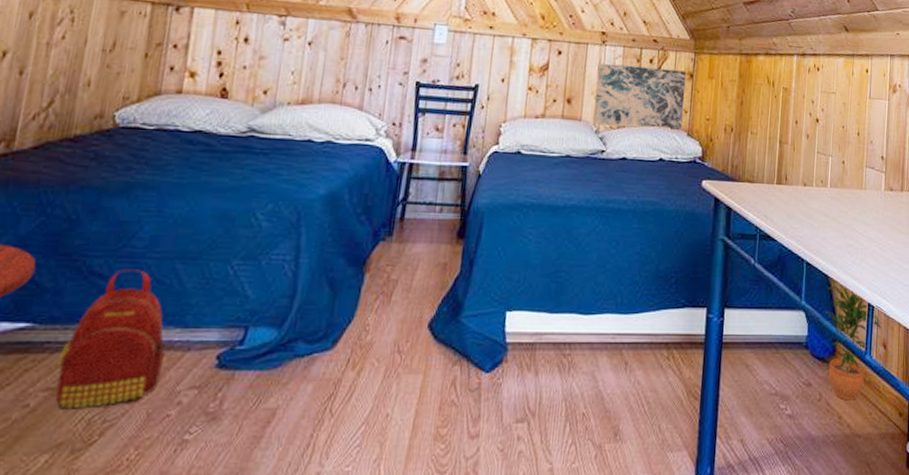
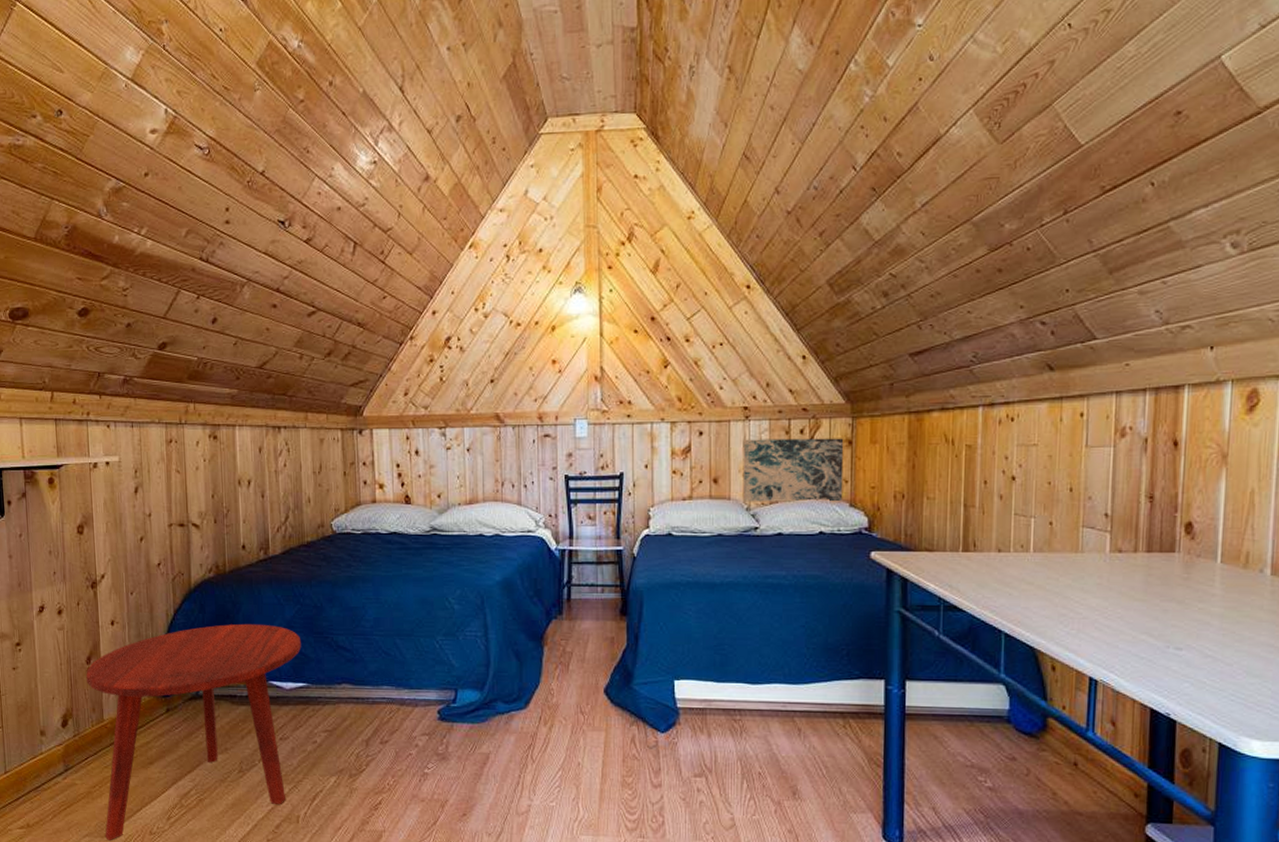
backpack: present [55,269,166,410] -> none [328,644,400,746]
potted plant: present [824,286,882,401] -> none [1030,658,1108,778]

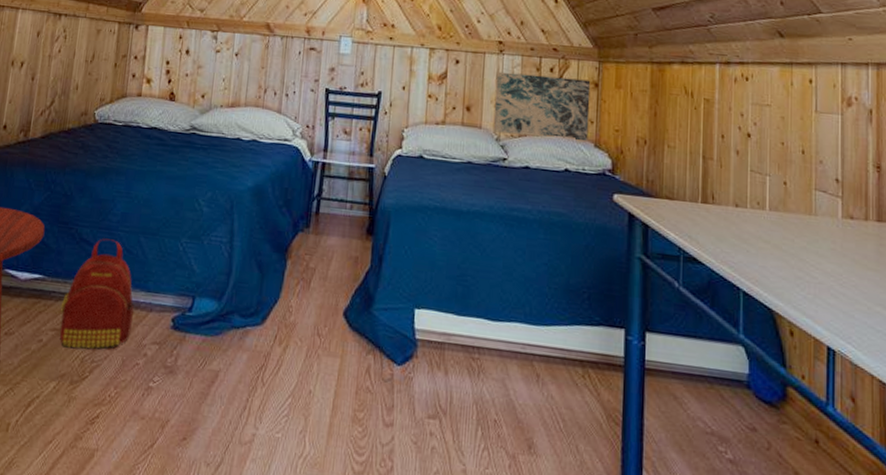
backpack: none [328,644,400,746] -> present [59,238,134,350]

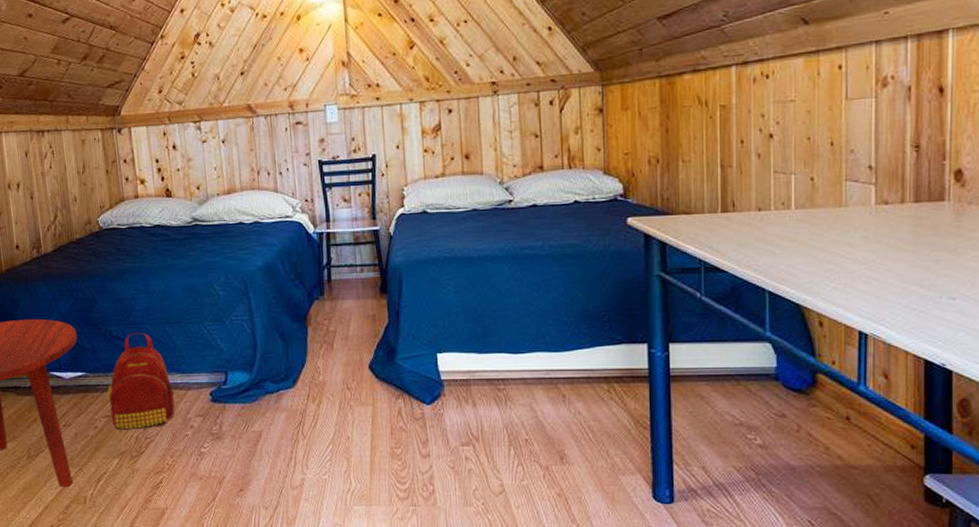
wall art: present [494,71,591,142] -> none [492,107,596,176]

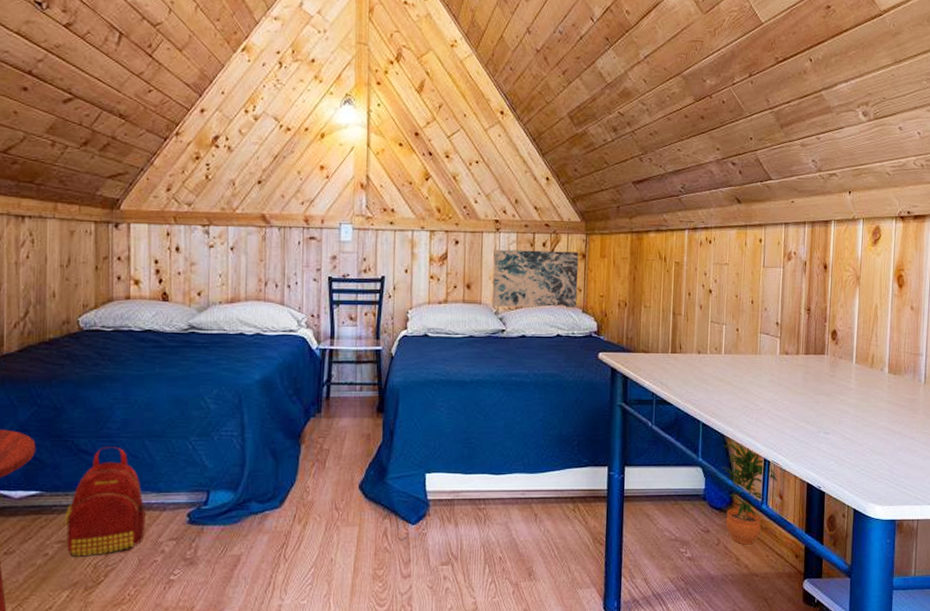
wall art: none [492,107,596,176] -> present [492,249,579,308]
potted plant: none [797,314,880,432] -> present [720,444,778,545]

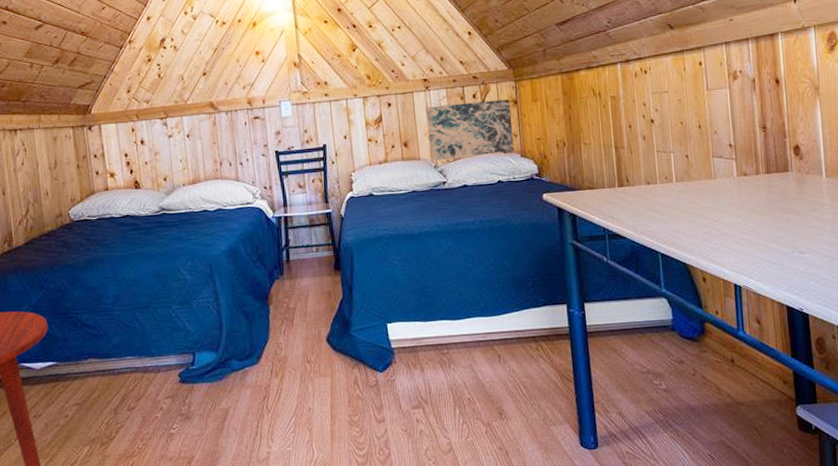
backpack: present [64,447,145,557] -> none [77,319,145,417]
potted plant: present [720,444,778,545] -> none [687,271,752,374]

